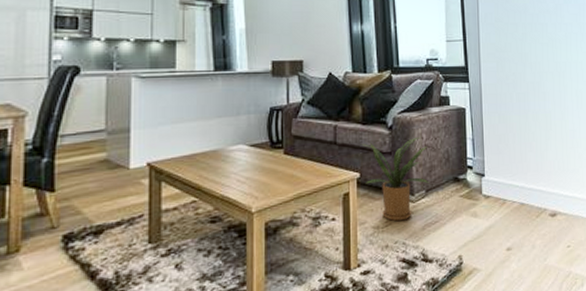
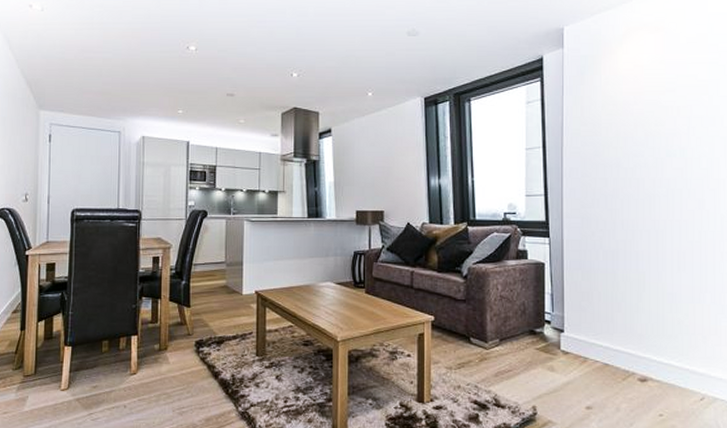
house plant: present [361,138,429,222] -> none [436,288,504,365]

